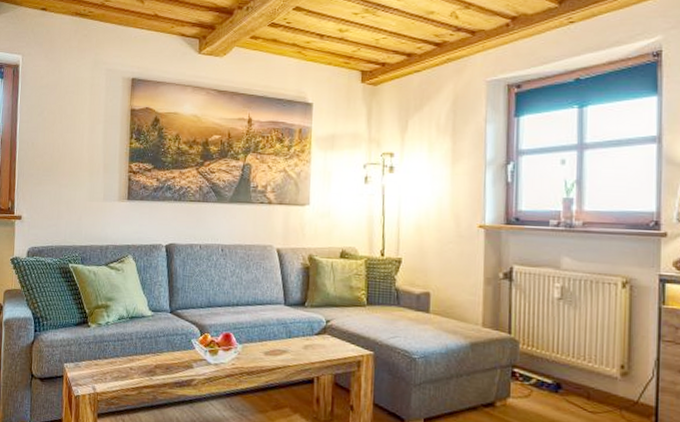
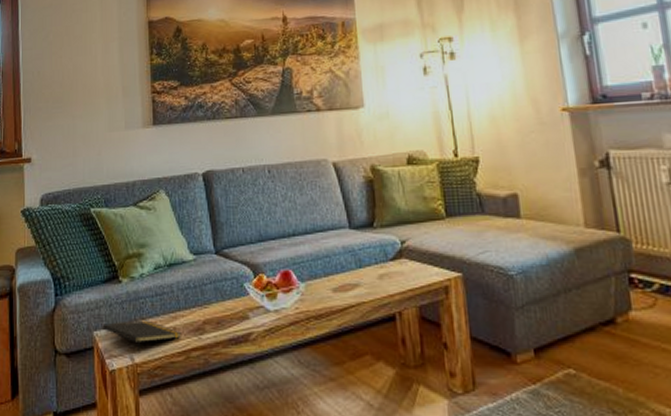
notepad: none [71,358,136,385] -> present [102,320,181,353]

